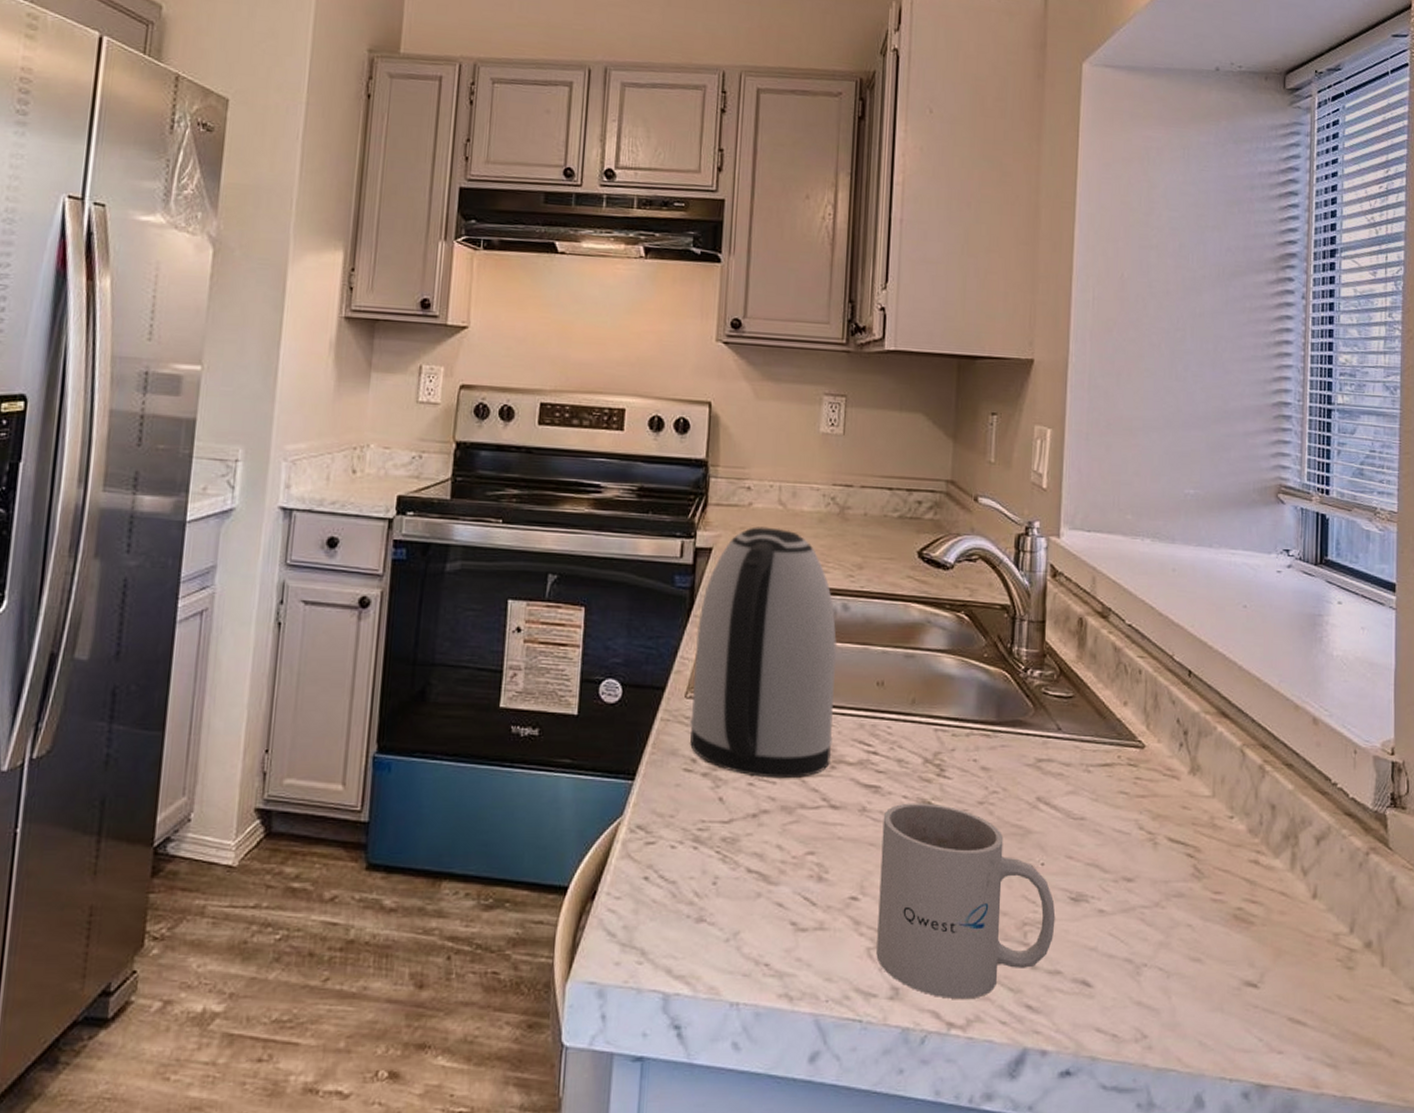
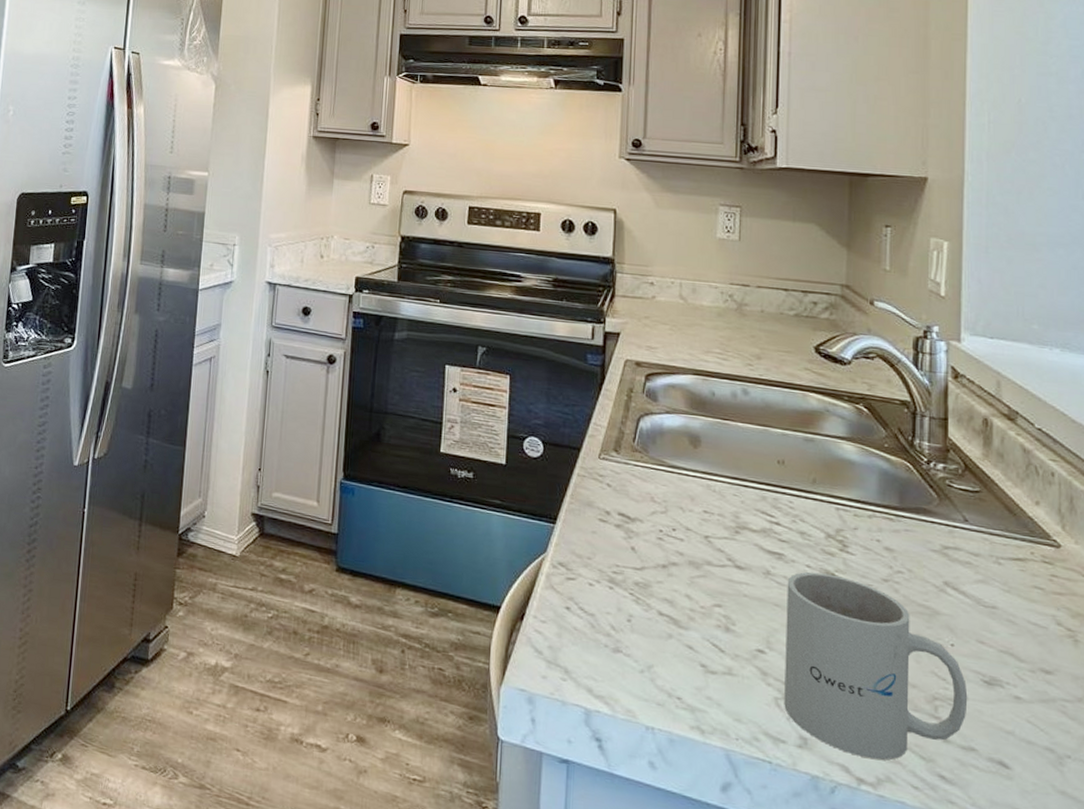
kettle: present [690,526,837,779] -> none [604,317,738,539]

